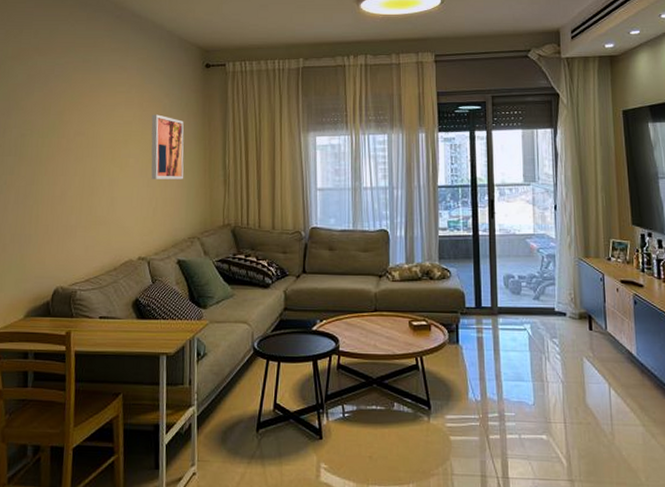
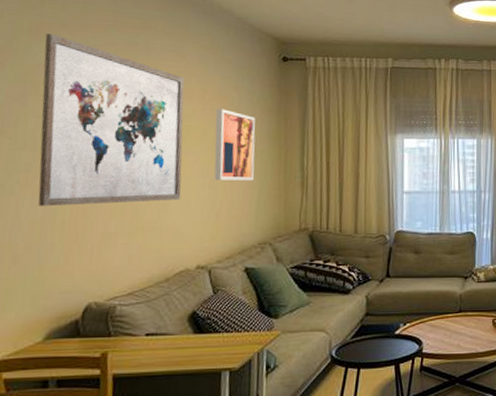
wall art: none [19,56,126,203] -> present [38,33,185,207]

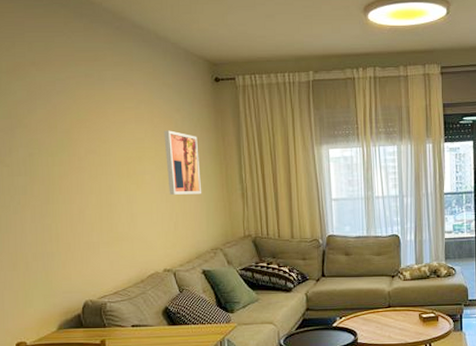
wall art: present [38,33,185,207] -> none [20,71,144,223]

